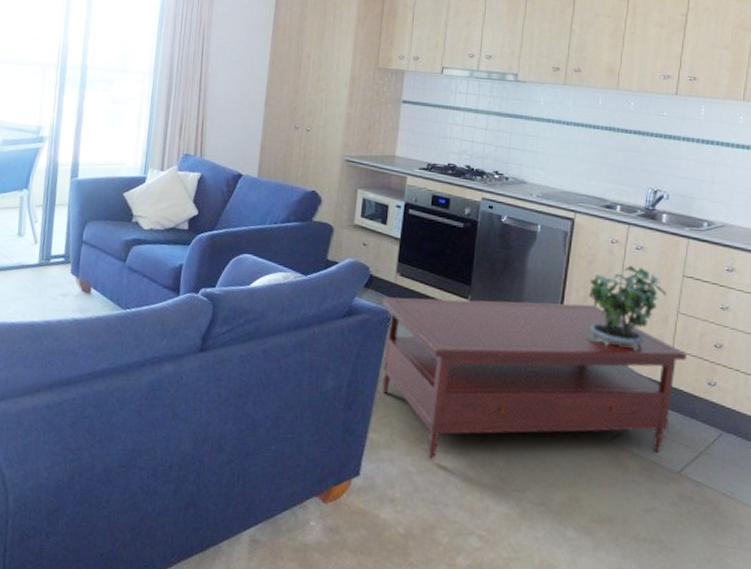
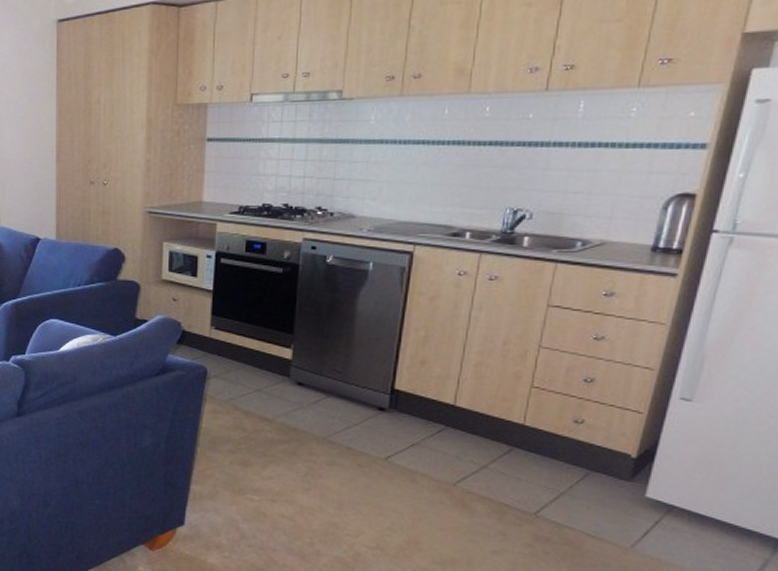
coffee table: present [381,296,687,459] -> none [197,344,549,508]
potted plant: present [583,263,667,351] -> none [423,297,526,391]

